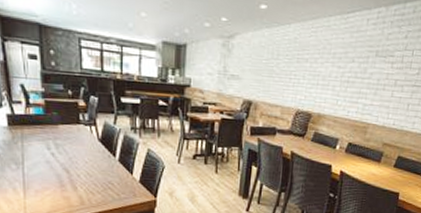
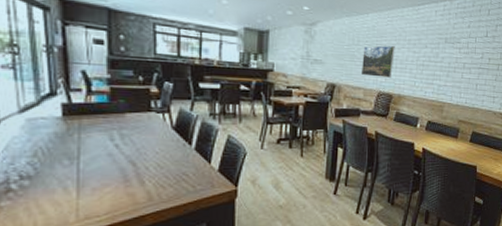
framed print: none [279,59,318,95] -> present [361,45,395,78]

